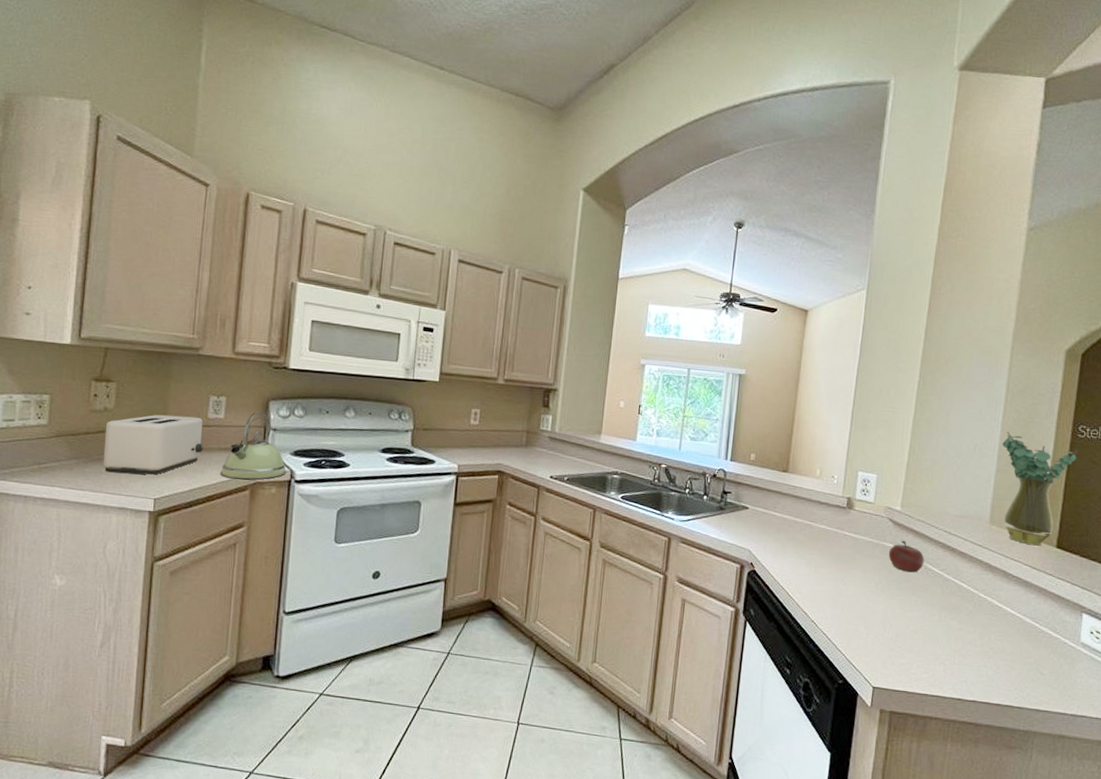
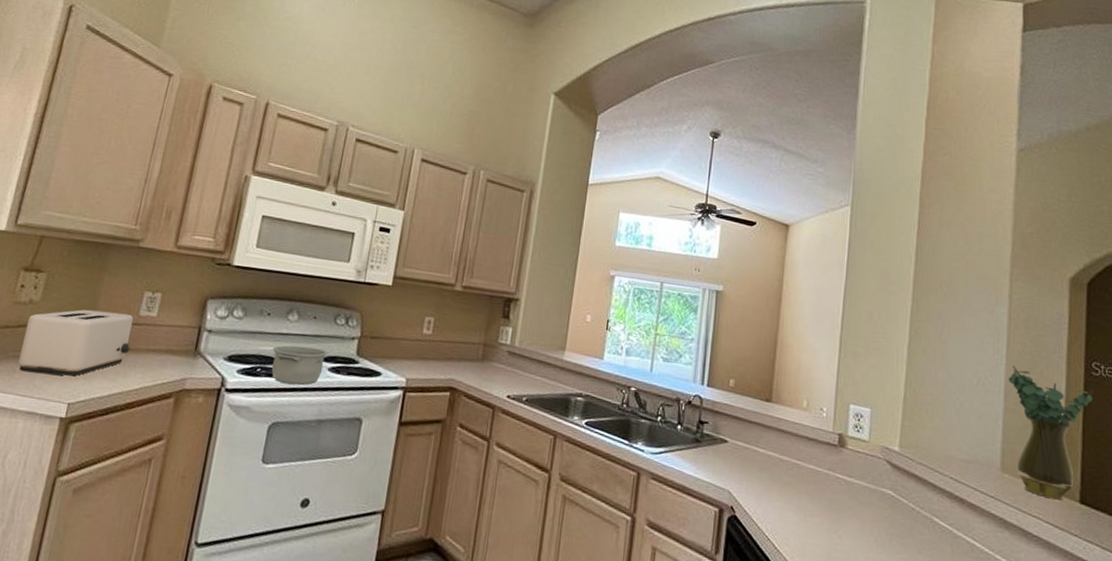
kettle: present [220,411,286,480] -> none [144,310,217,387]
cooking pot: none [334,439,385,474] -> present [271,345,328,385]
fruit: present [888,541,924,573] -> none [887,487,929,527]

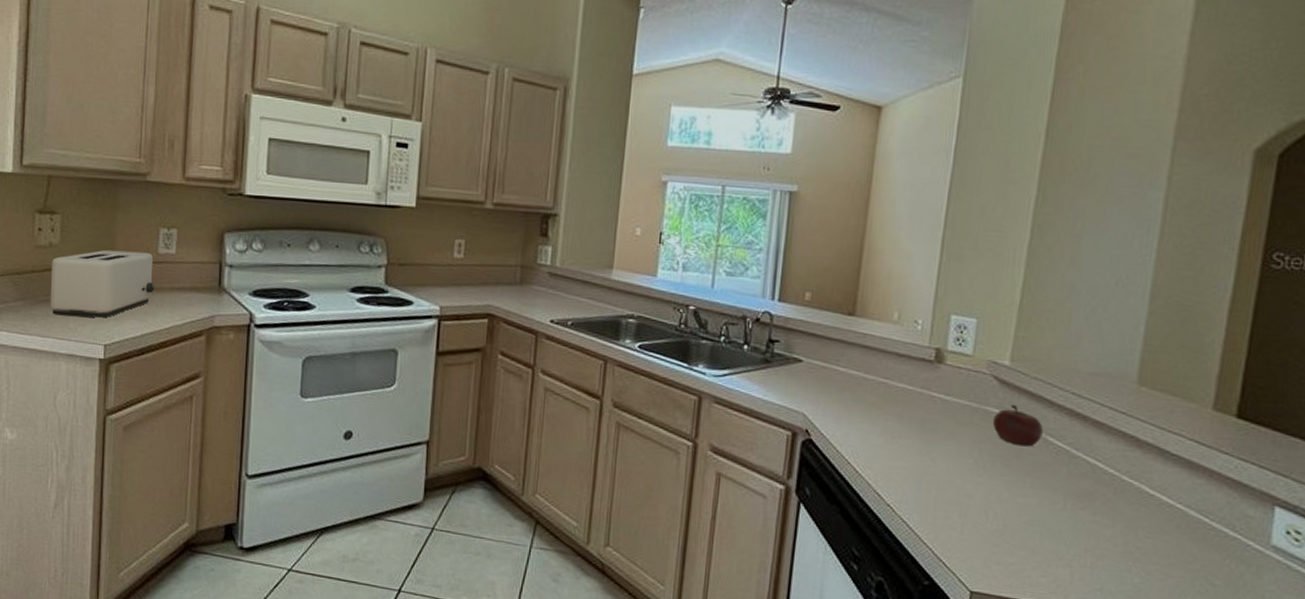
cooking pot: present [271,345,328,385] -> none [298,277,355,317]
fruit: none [887,487,929,527] -> present [992,405,1043,447]
vase: present [1008,366,1094,500] -> none [1157,262,1271,415]

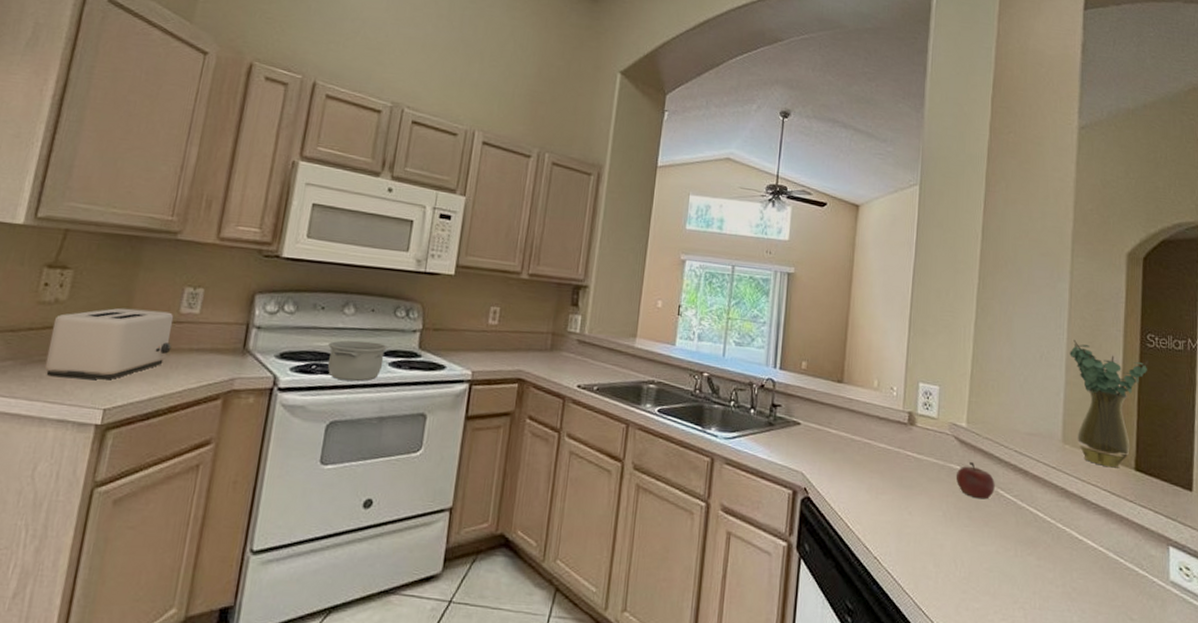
cooking pot: none [298,277,355,317] -> present [327,340,388,381]
vase: none [1157,262,1271,415] -> present [1070,340,1148,468]

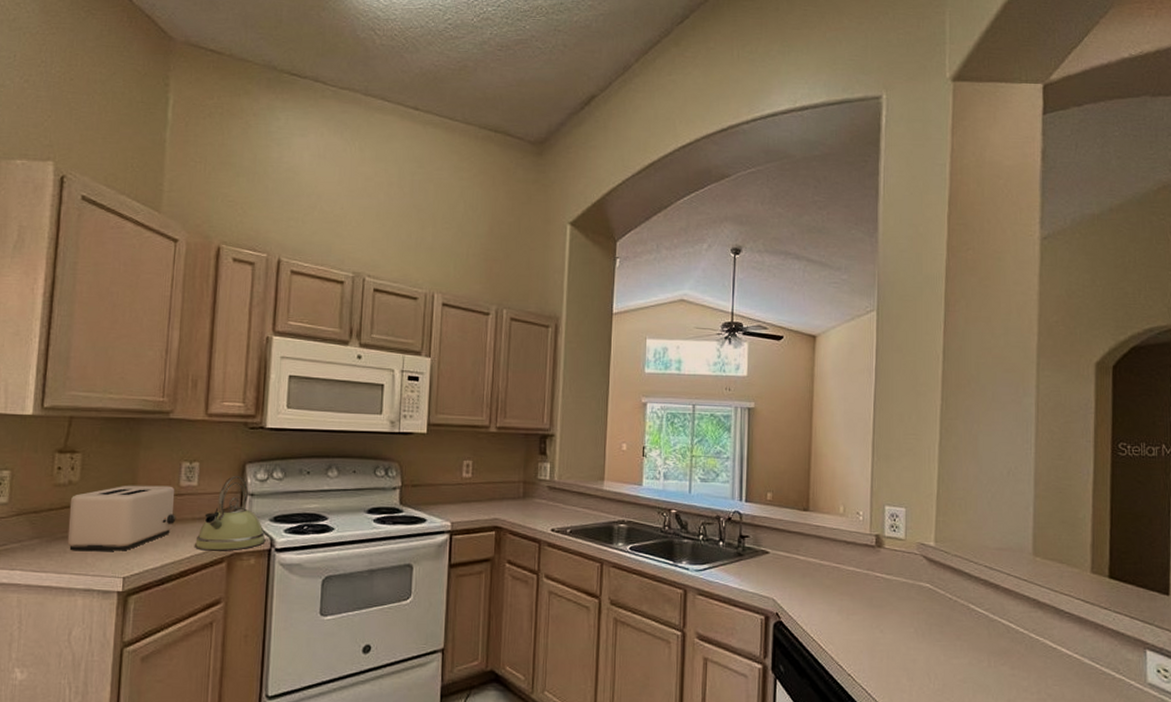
kettle: none [188,306,269,387] -> present [194,476,266,551]
cooking pot: present [327,340,388,381] -> none [317,500,372,538]
fruit: present [955,462,995,500] -> none [926,580,966,615]
vase: present [1070,340,1148,468] -> none [1038,454,1121,577]

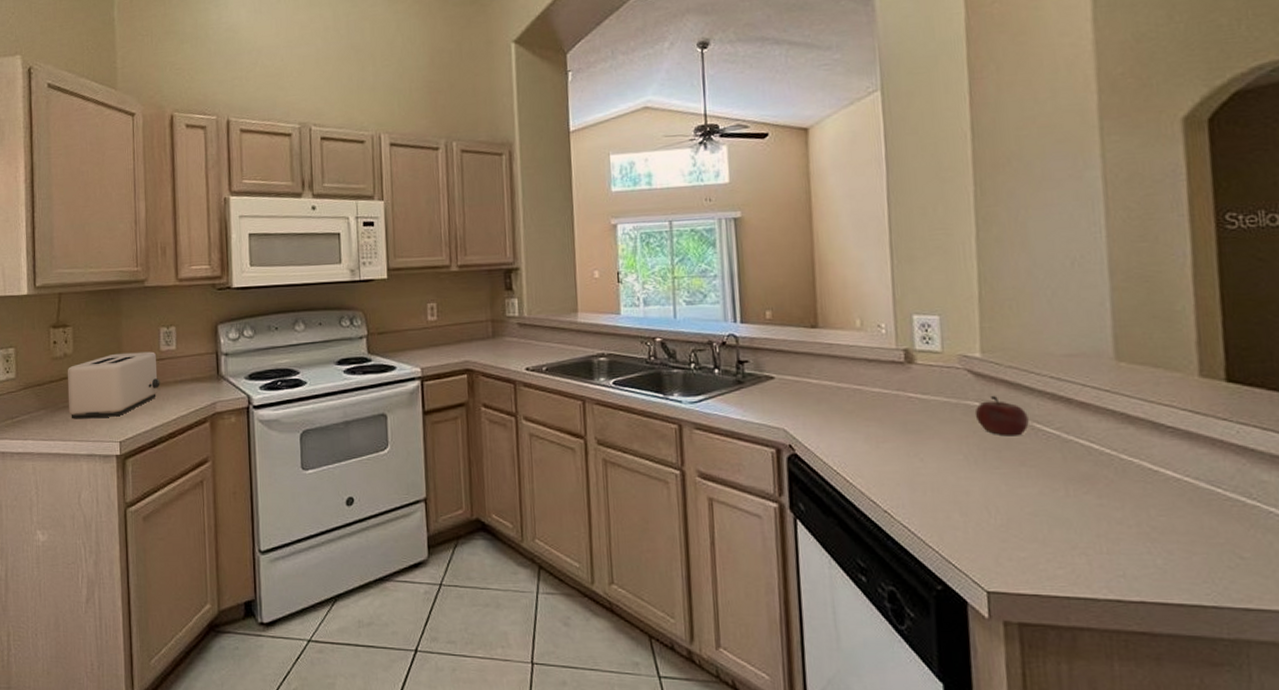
kettle: present [194,476,266,551] -> none [179,337,243,412]
fruit: none [926,580,966,615] -> present [974,396,1029,437]

